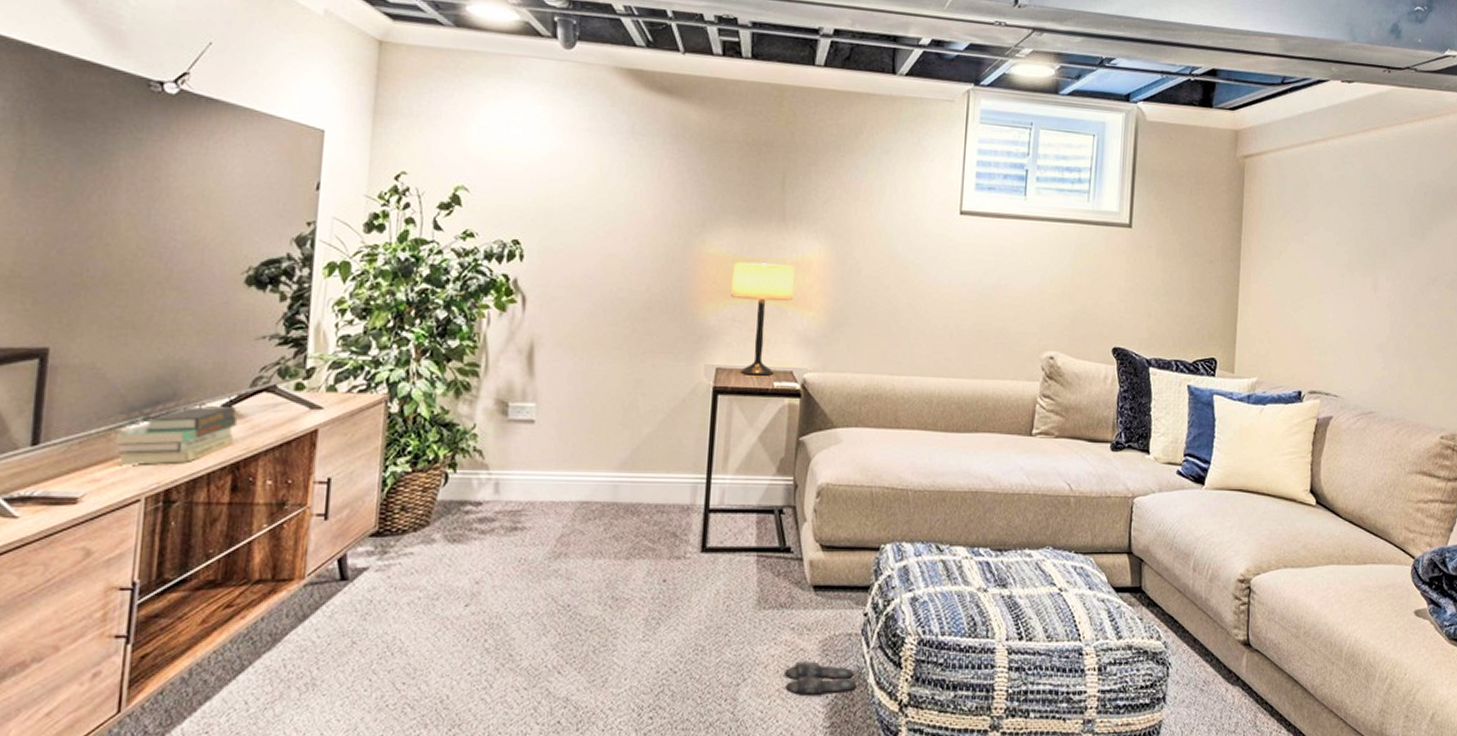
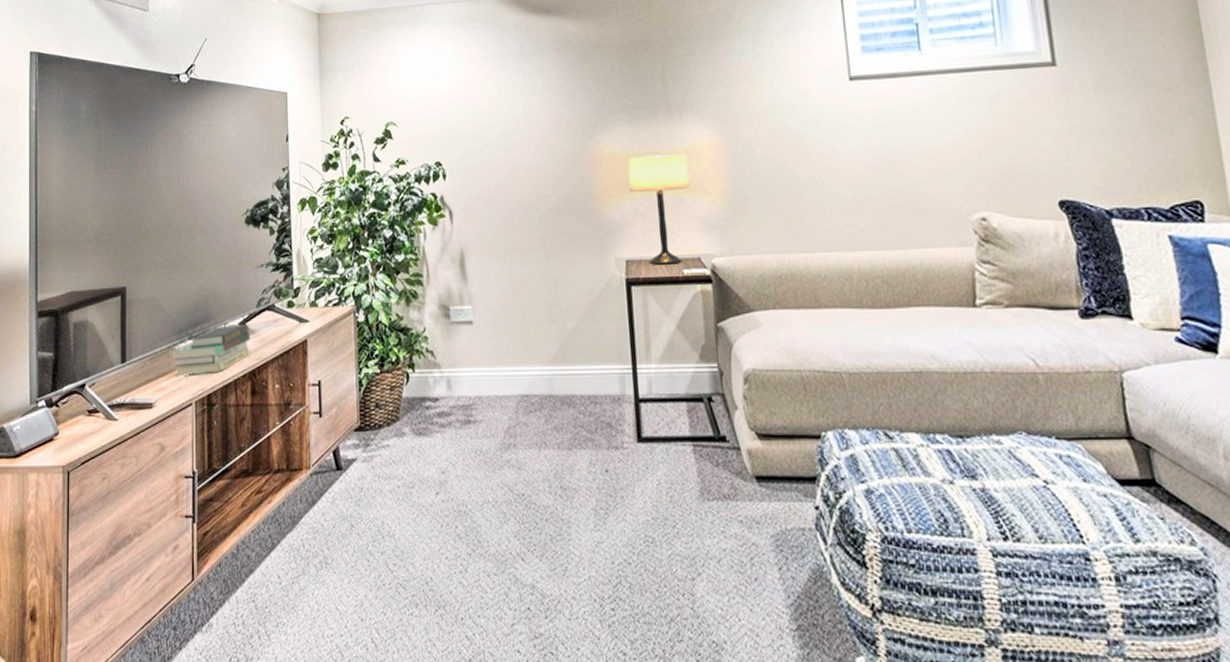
slippers: present [785,661,857,695] -> none [739,557,820,594]

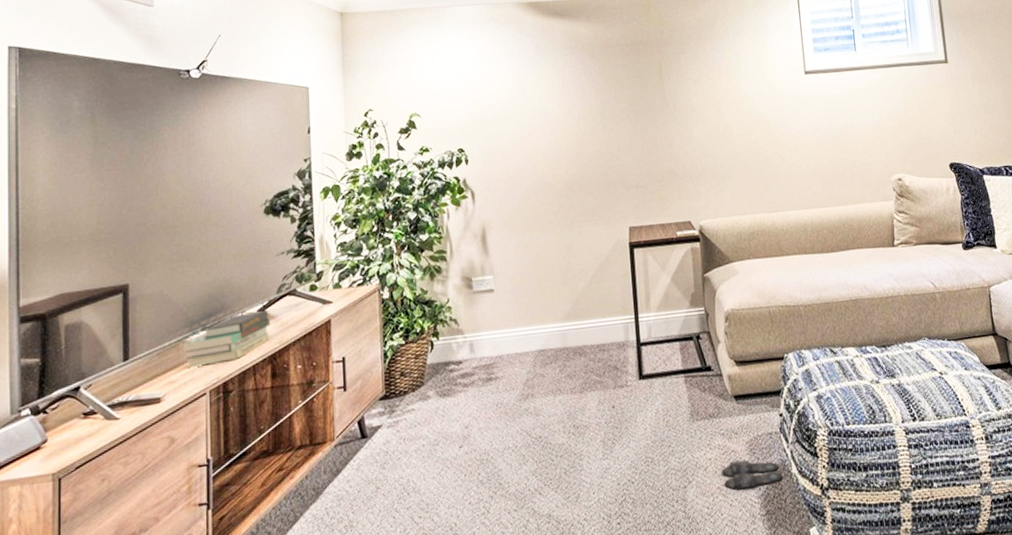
table lamp: present [627,153,689,265] -> none [630,135,681,230]
slippers: none [739,557,820,594] -> present [722,459,783,490]

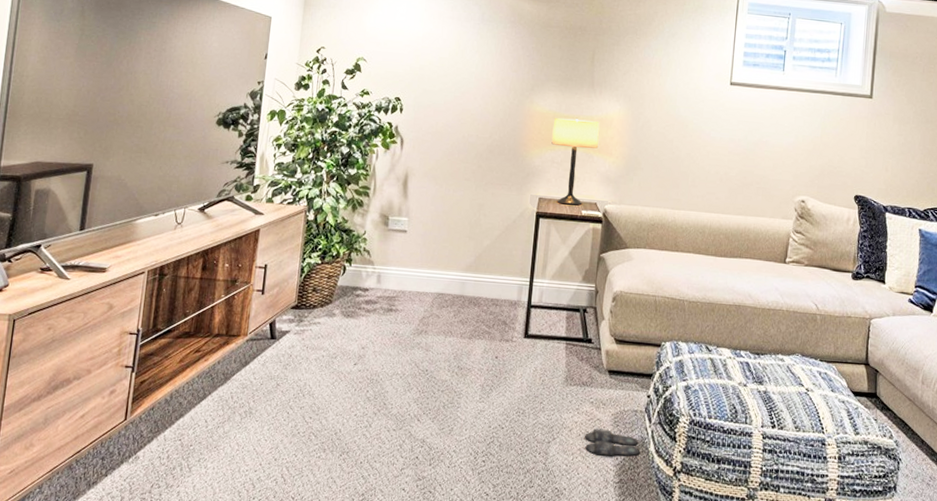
books: present [183,309,271,369] -> none [130,209,208,249]
table lamp: none [630,135,681,230] -> present [551,117,600,206]

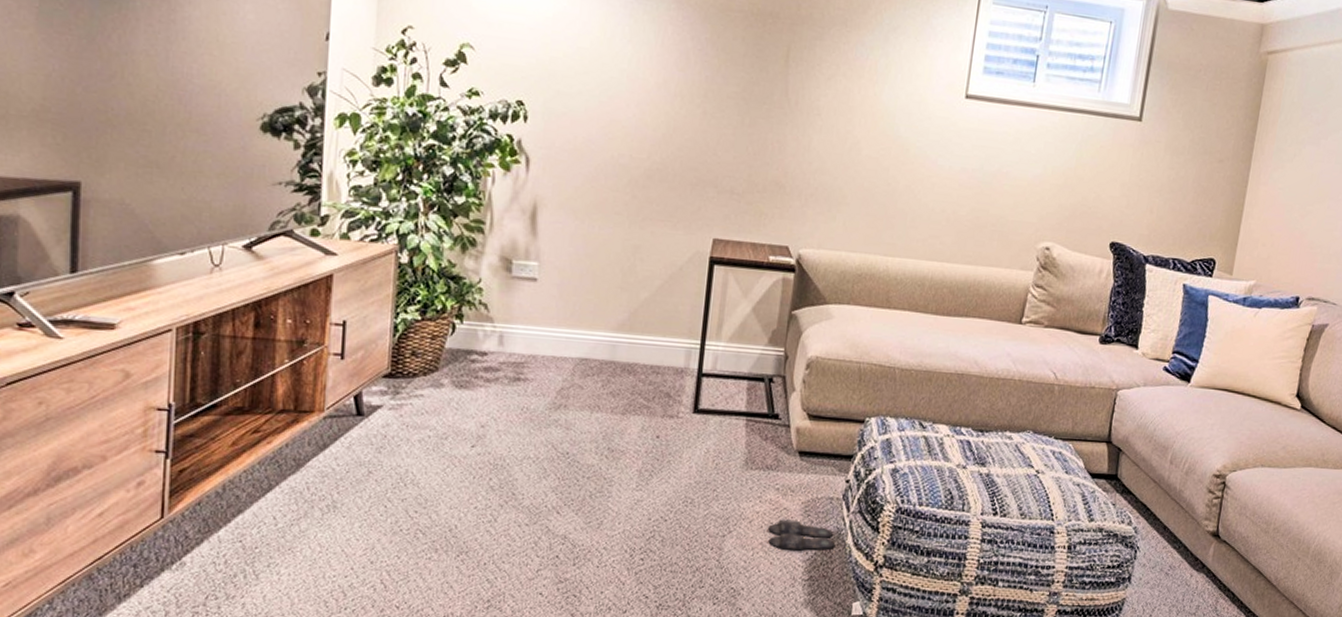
table lamp: present [551,117,600,206] -> none [730,134,795,250]

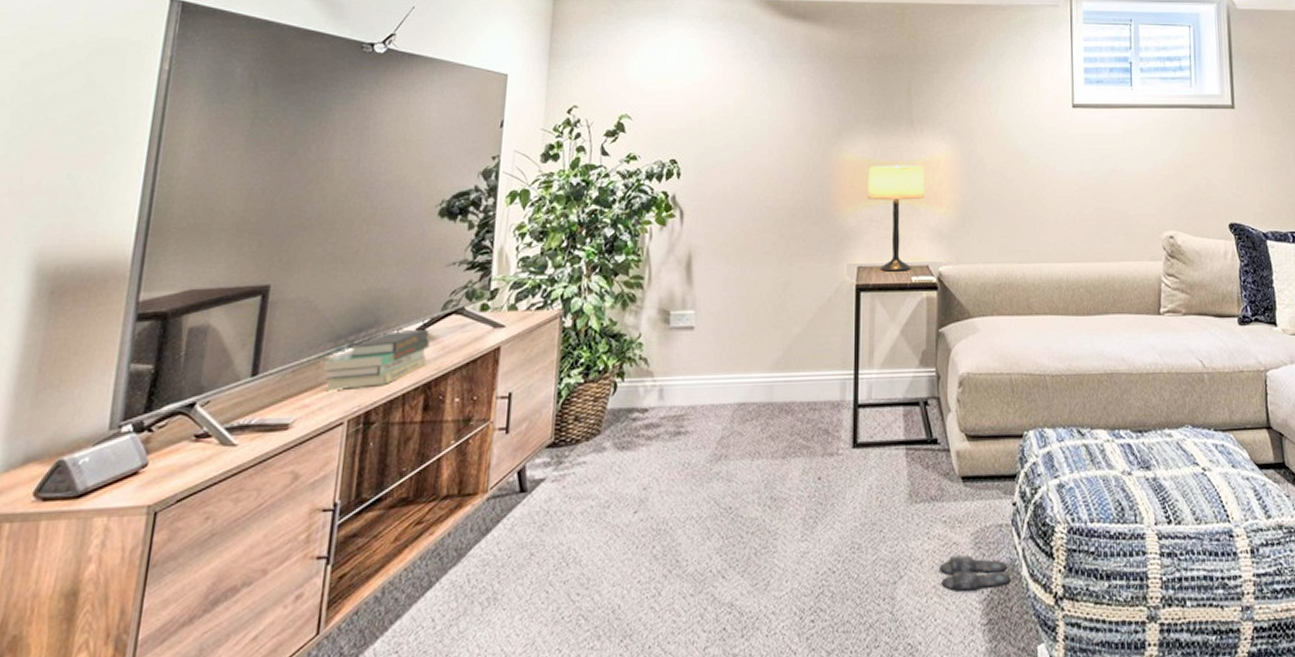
books: none [146,245,258,299] -> present [323,328,431,392]
table lamp: none [730,134,795,250] -> present [868,163,924,272]

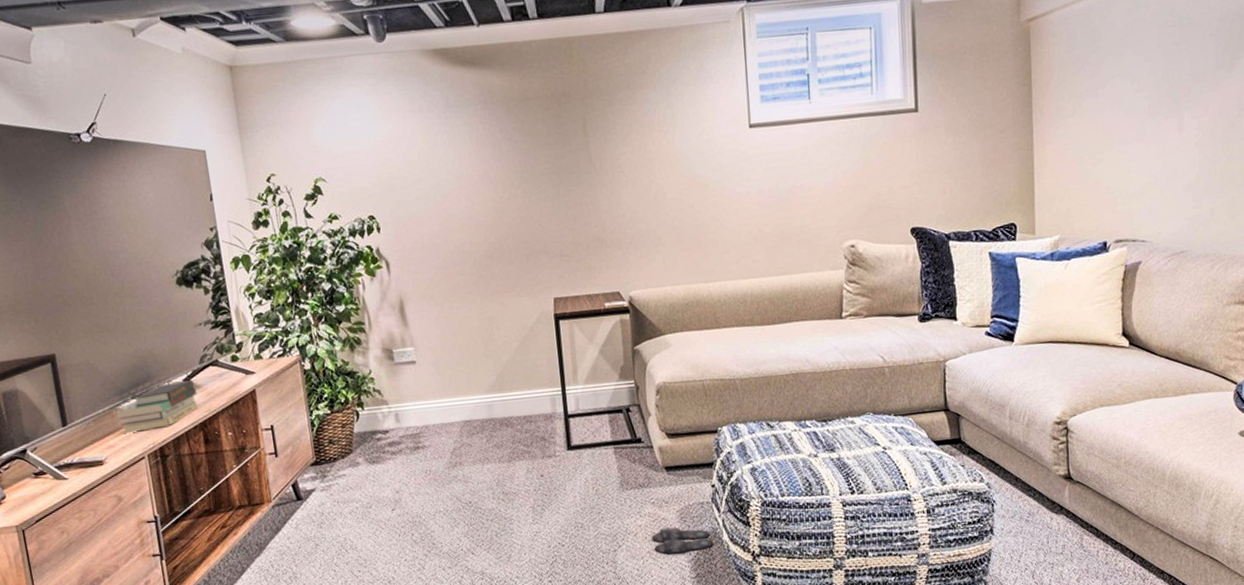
table lamp: present [868,163,924,272] -> none [553,199,609,301]

